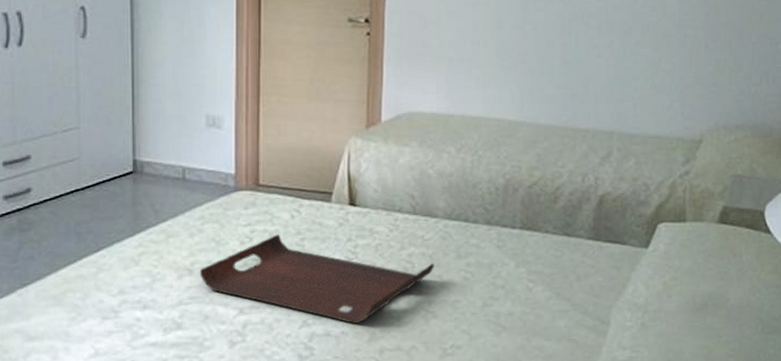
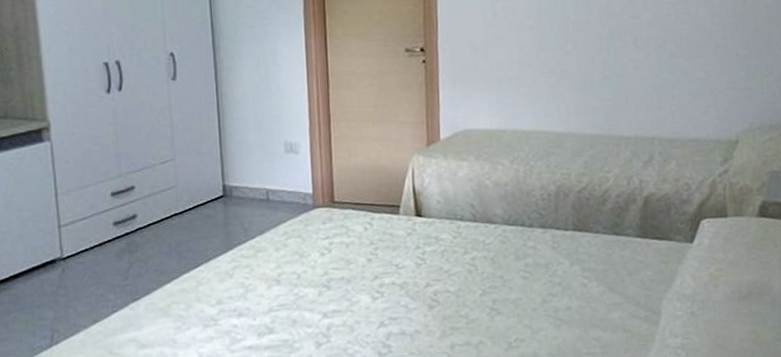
serving tray: present [199,234,435,323] -> none [286,245,497,323]

